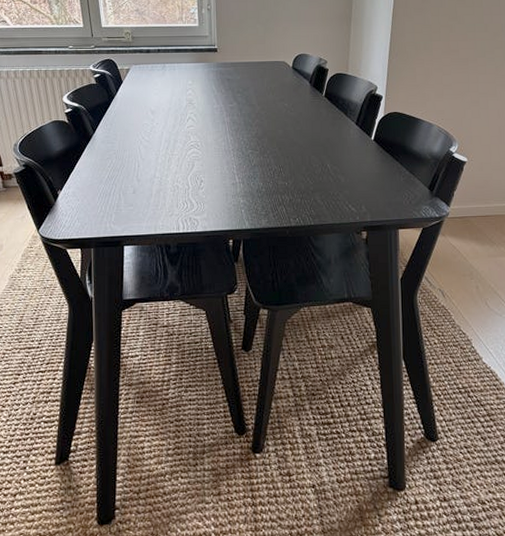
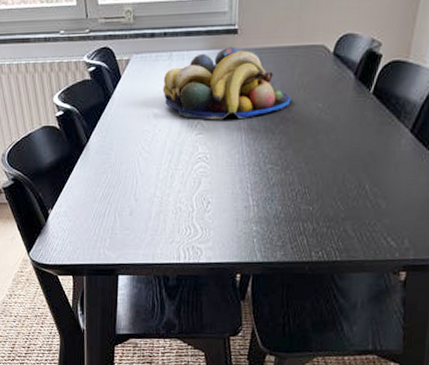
fruit bowl: none [158,61,263,116] -> present [162,46,291,120]

